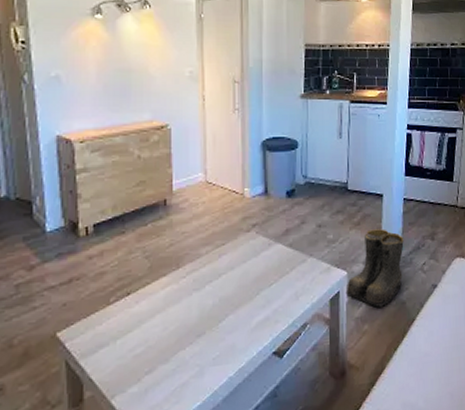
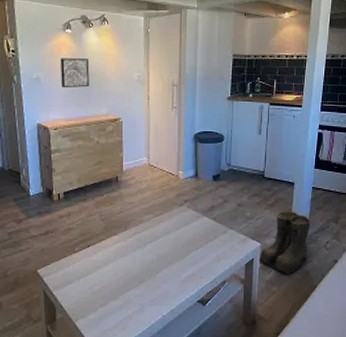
wall art: none [87,50,127,89] -> present [60,58,89,88]

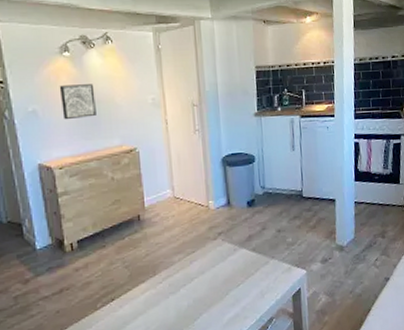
boots: present [259,211,311,274] -> none [306,230,357,301]

